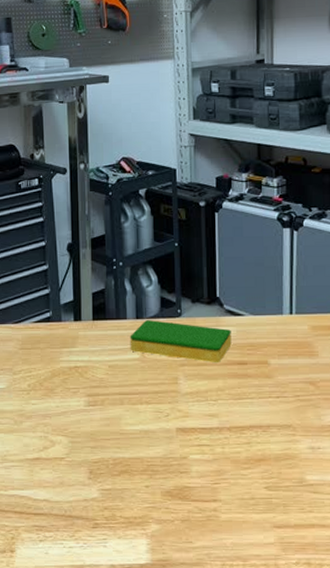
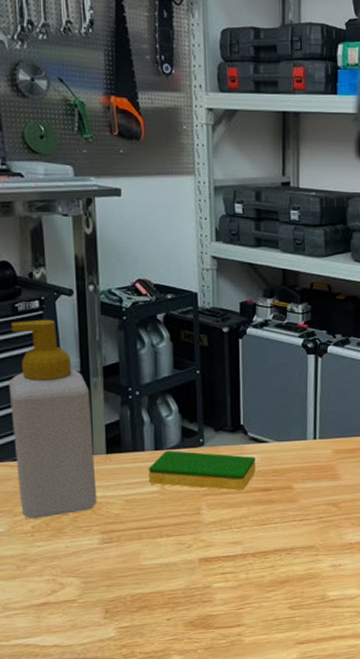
soap bottle: none [12,195,84,378] -> present [8,319,97,519]

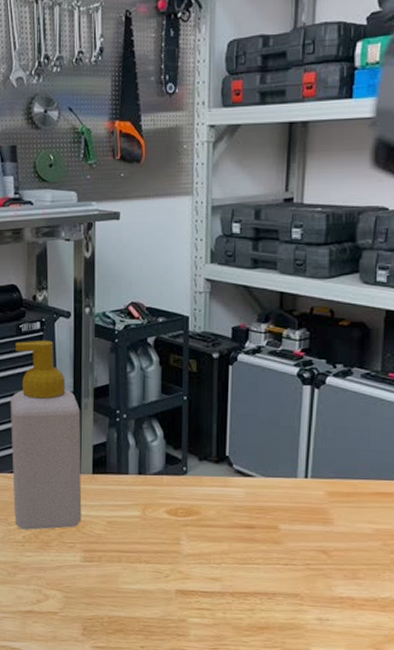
dish sponge: present [148,451,256,491] -> none [131,476,240,526]

